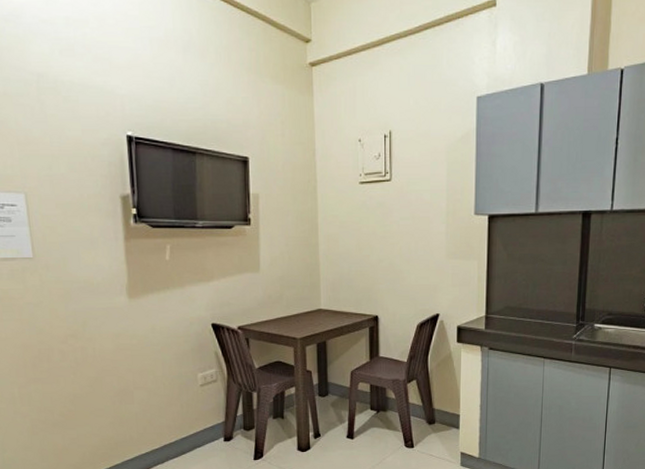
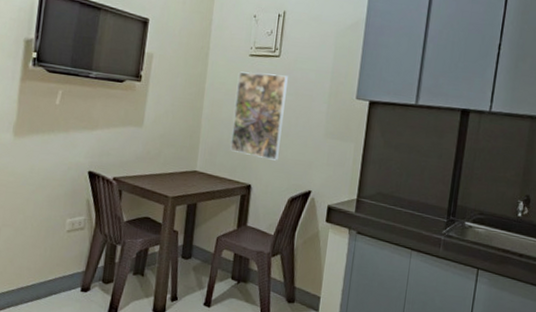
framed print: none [351,200,403,288] -> present [229,71,288,161]

